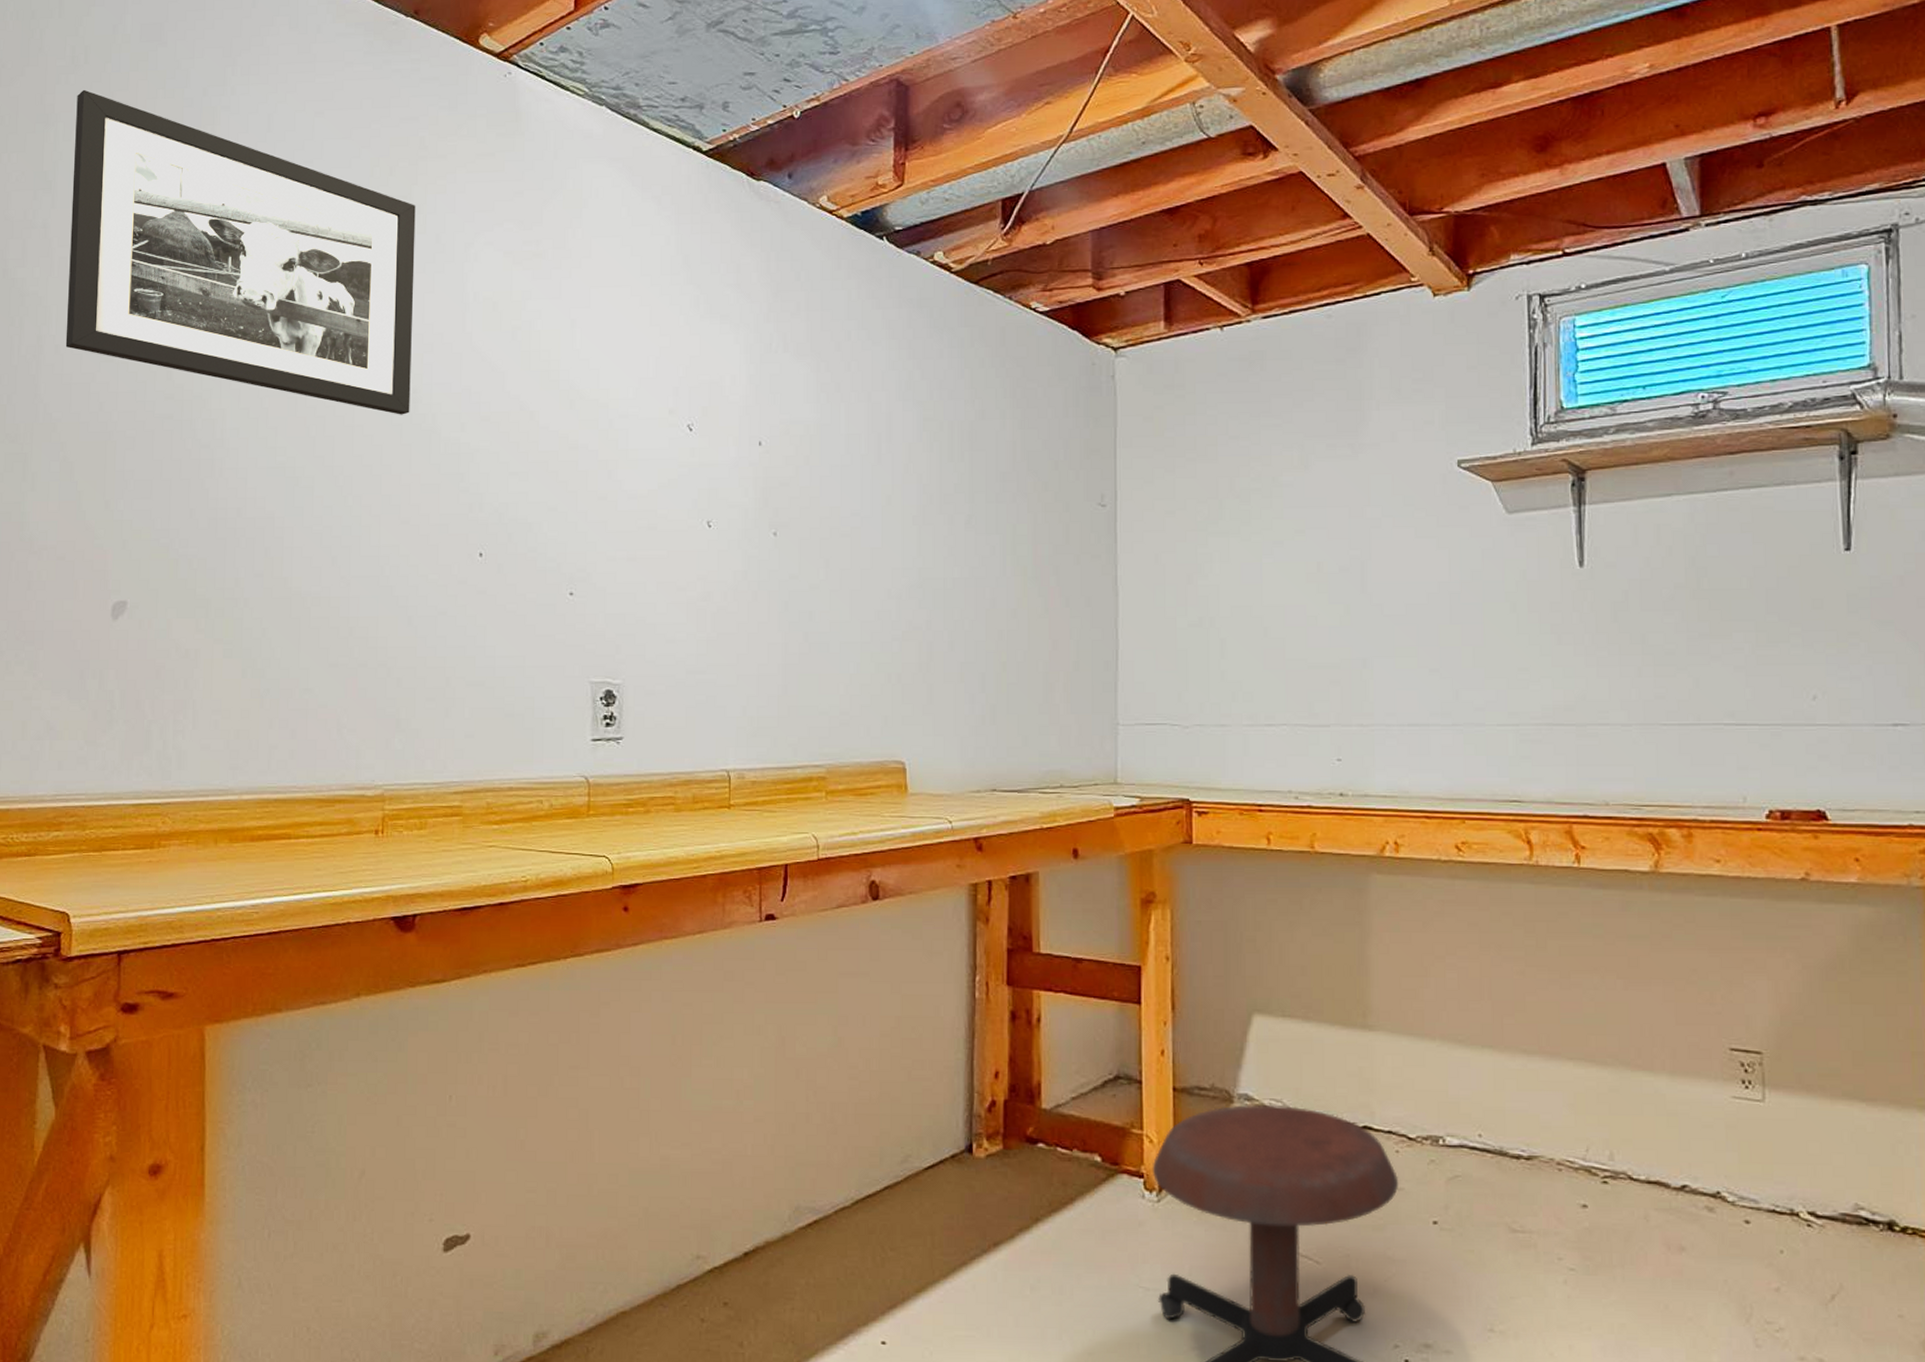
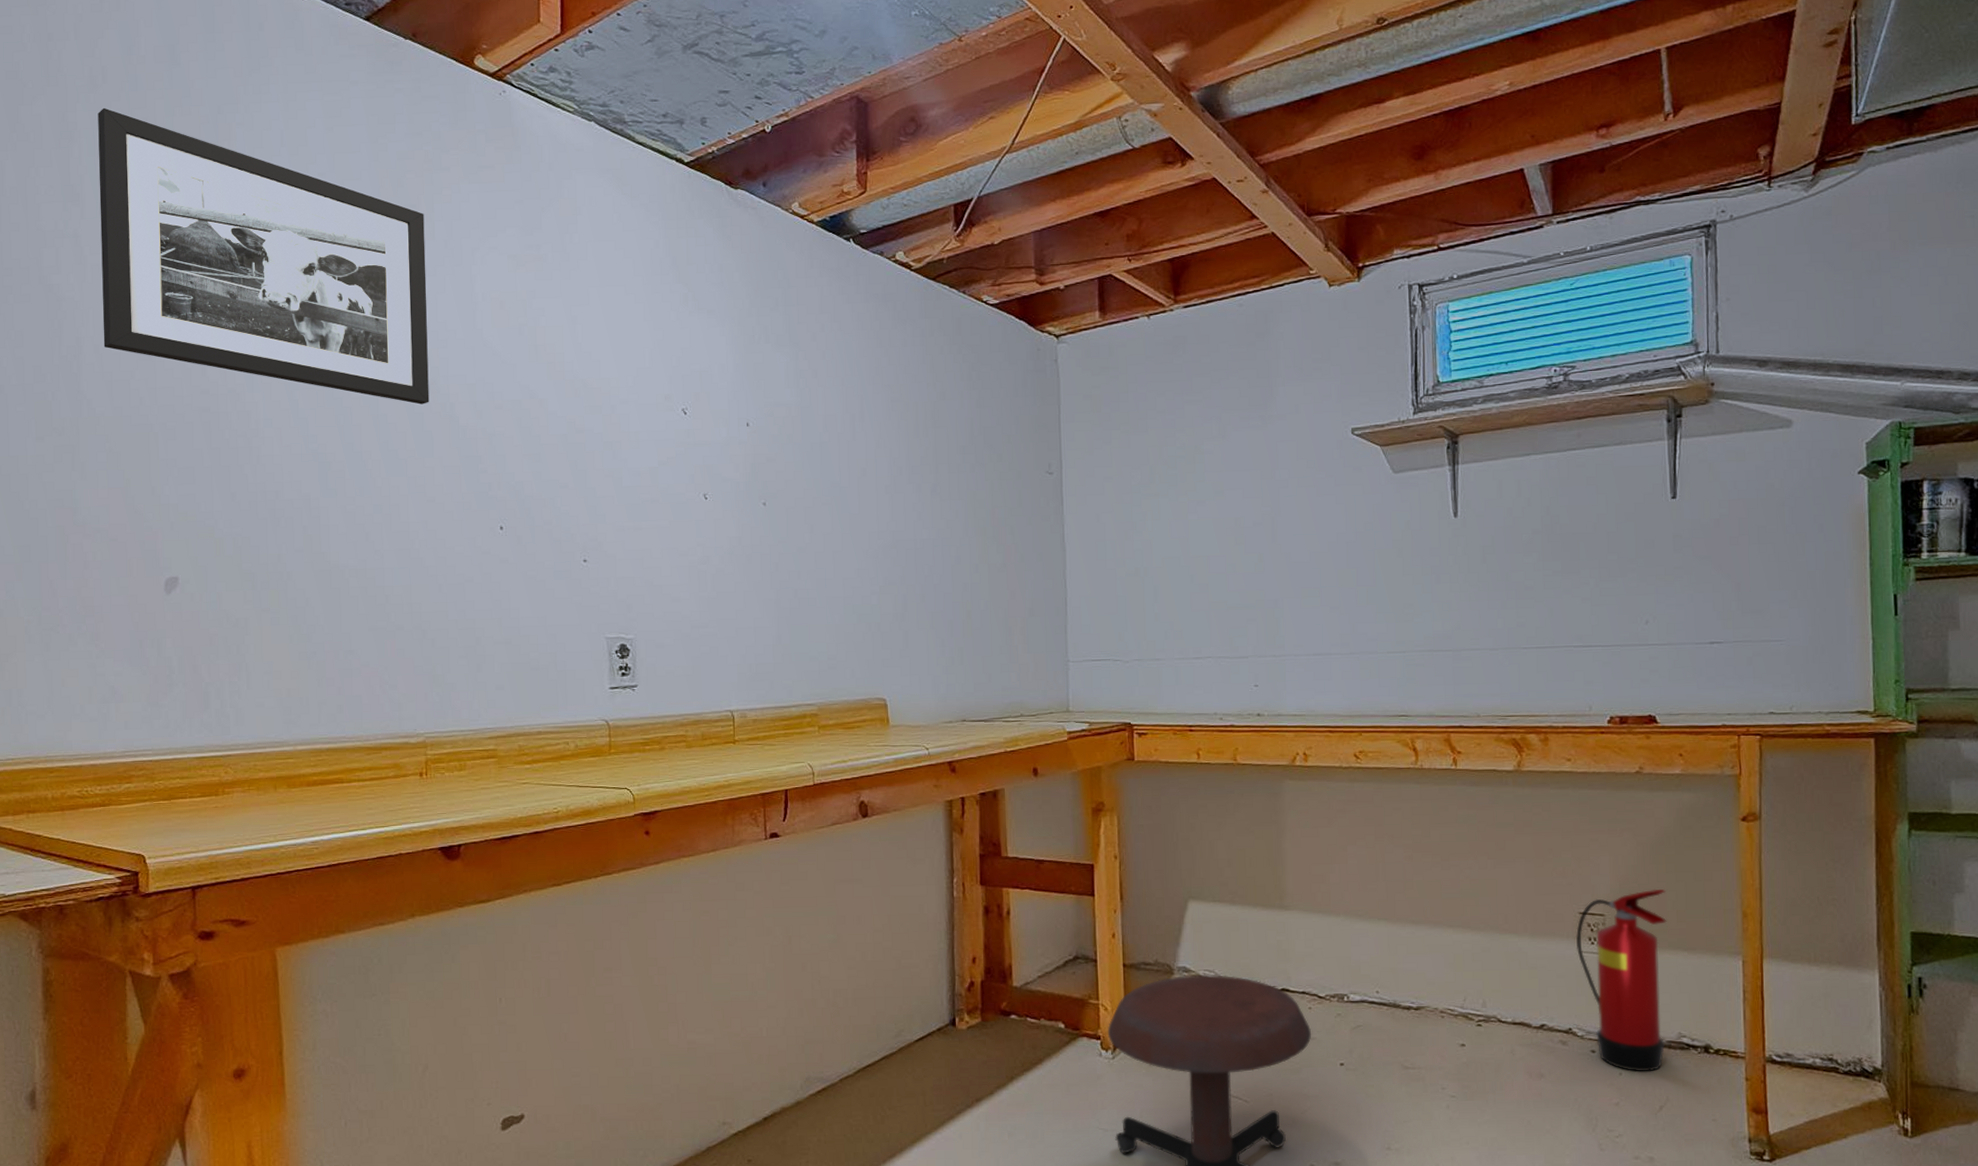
fire extinguisher: none [1725,1023,1840,1251] -> present [1575,889,1667,1072]

